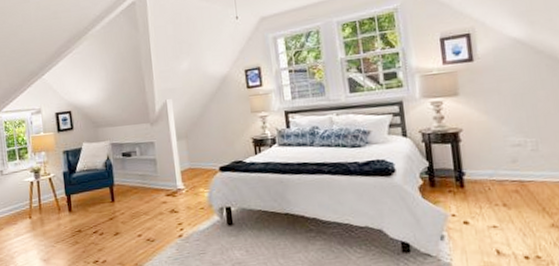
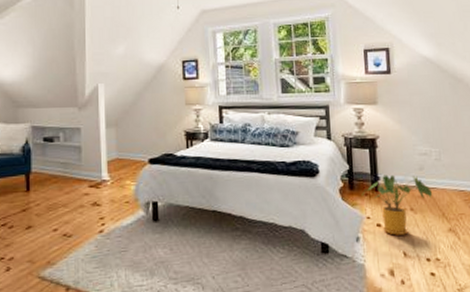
house plant: none [444,169,530,233] -> present [361,174,433,235]

